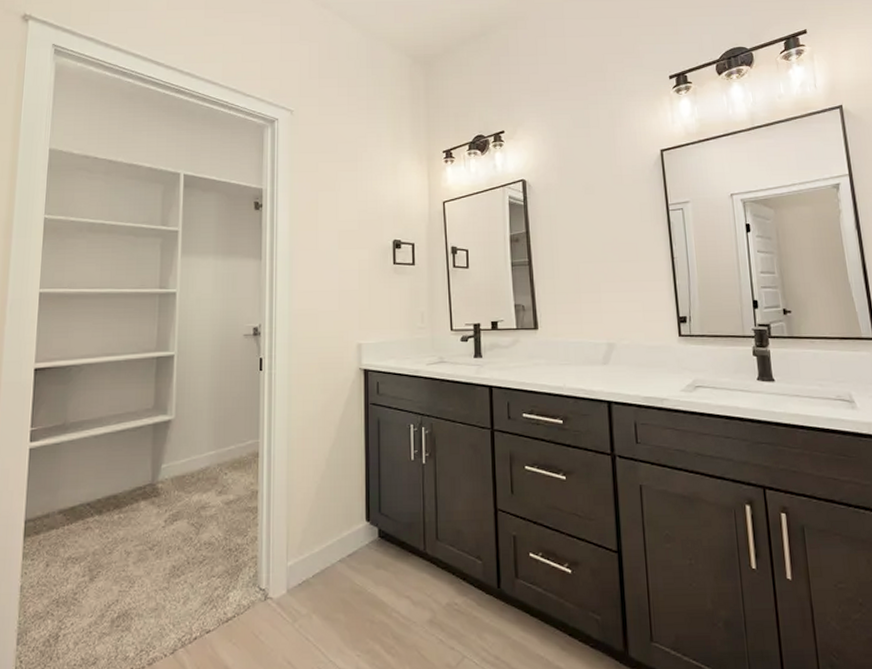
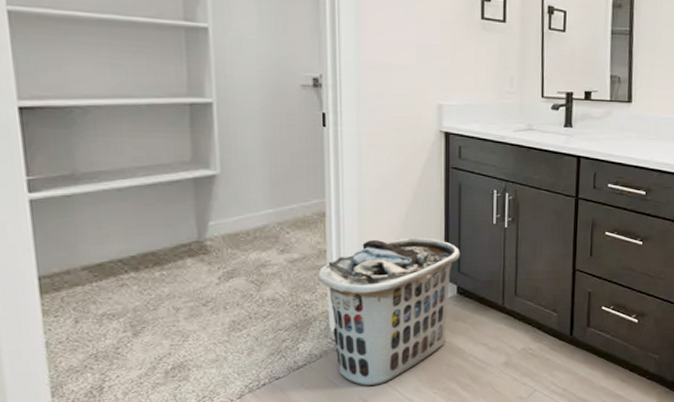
clothes hamper: none [249,476,380,644] -> present [318,237,460,386]

